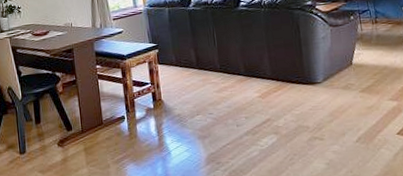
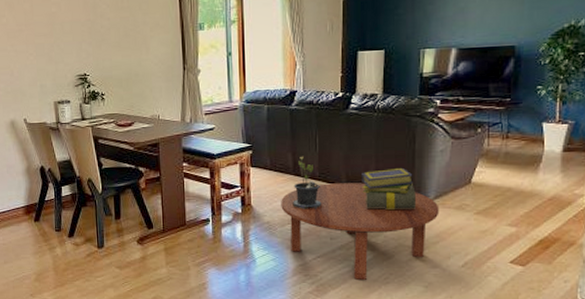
coffee table: none [188,71,330,163] -> present [281,183,439,280]
potted plant: none [198,51,225,100] -> present [293,156,322,209]
stack of books: none [257,55,308,96] -> present [362,167,416,211]

